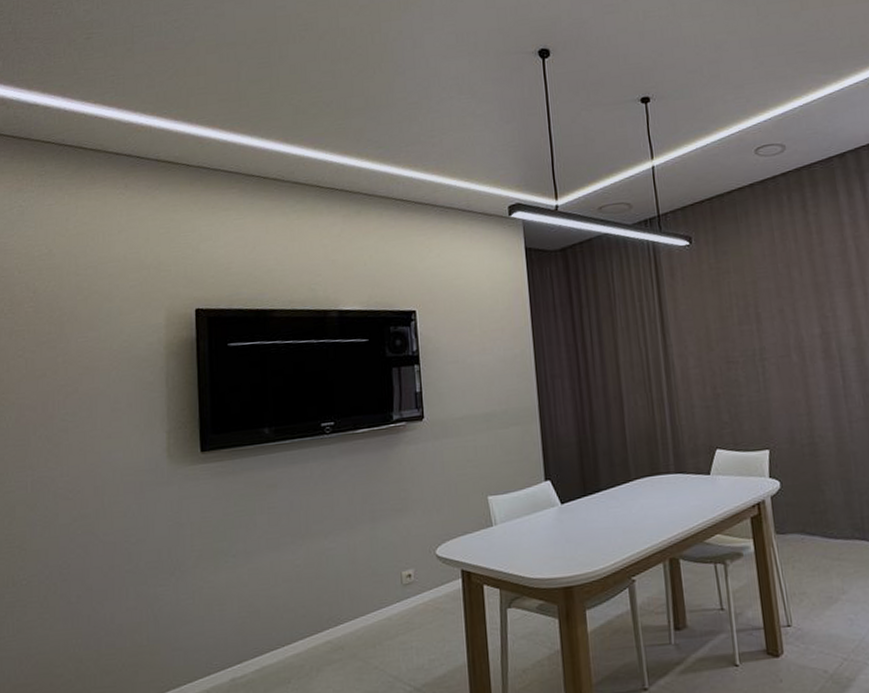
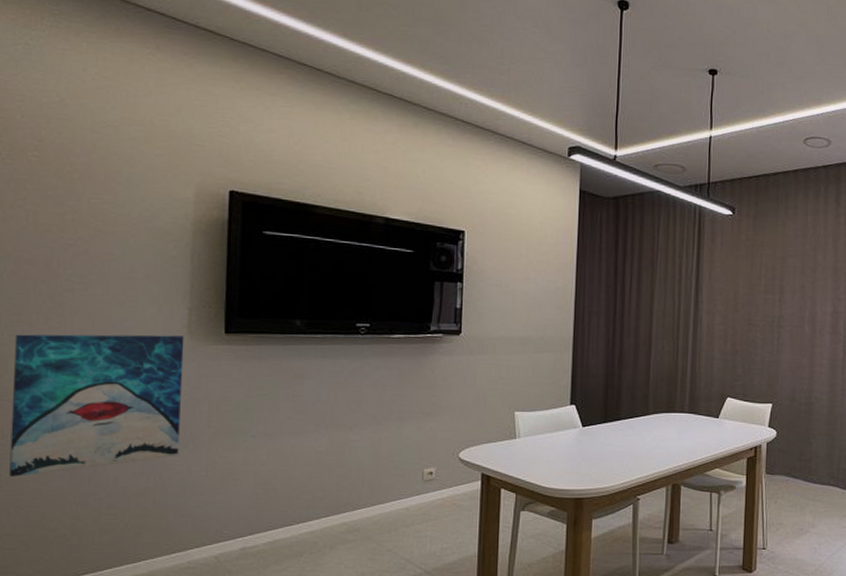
wall art: none [20,460,167,624] -> present [9,334,184,477]

